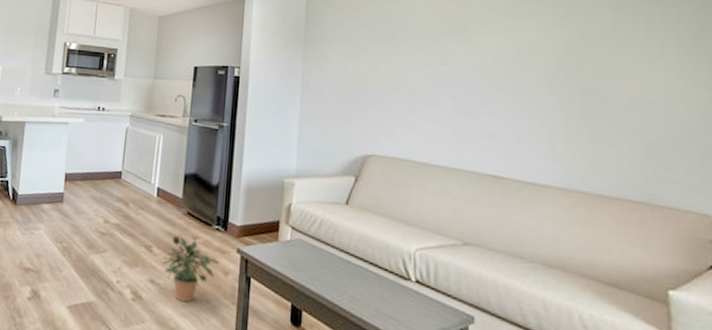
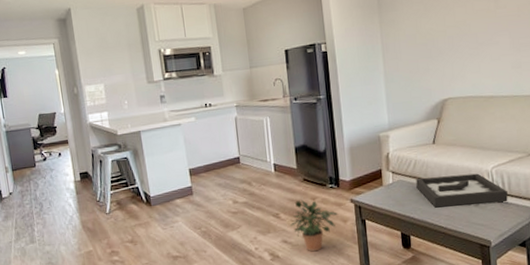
decorative tray: none [318,241,432,298] -> present [416,173,508,208]

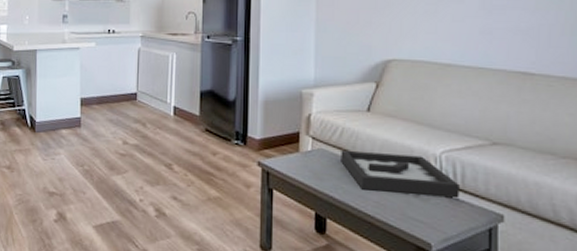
potted plant: present [290,200,338,252] -> none [184,153,241,217]

